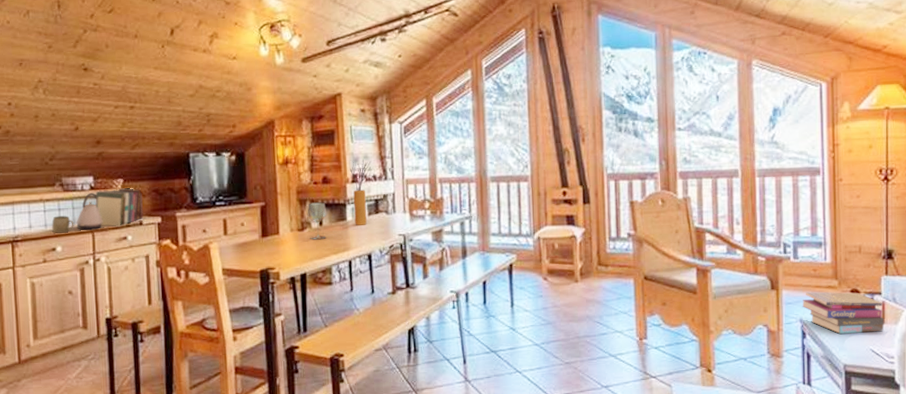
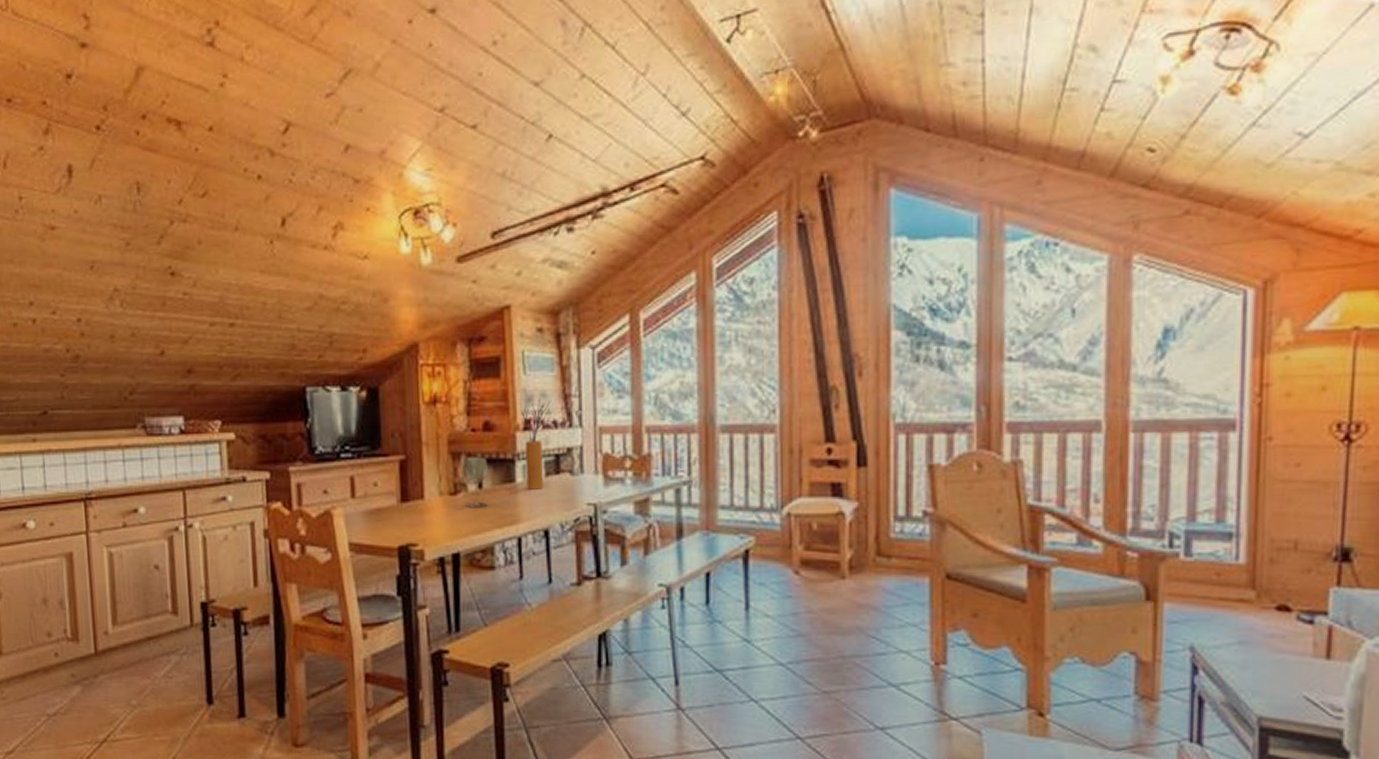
mug: present [51,216,74,234] -> none [132,467,161,491]
kettle: present [76,193,103,231] -> none [163,438,196,488]
books: present [95,188,143,227] -> none [187,433,247,484]
books: present [802,292,885,335] -> none [1194,607,1331,672]

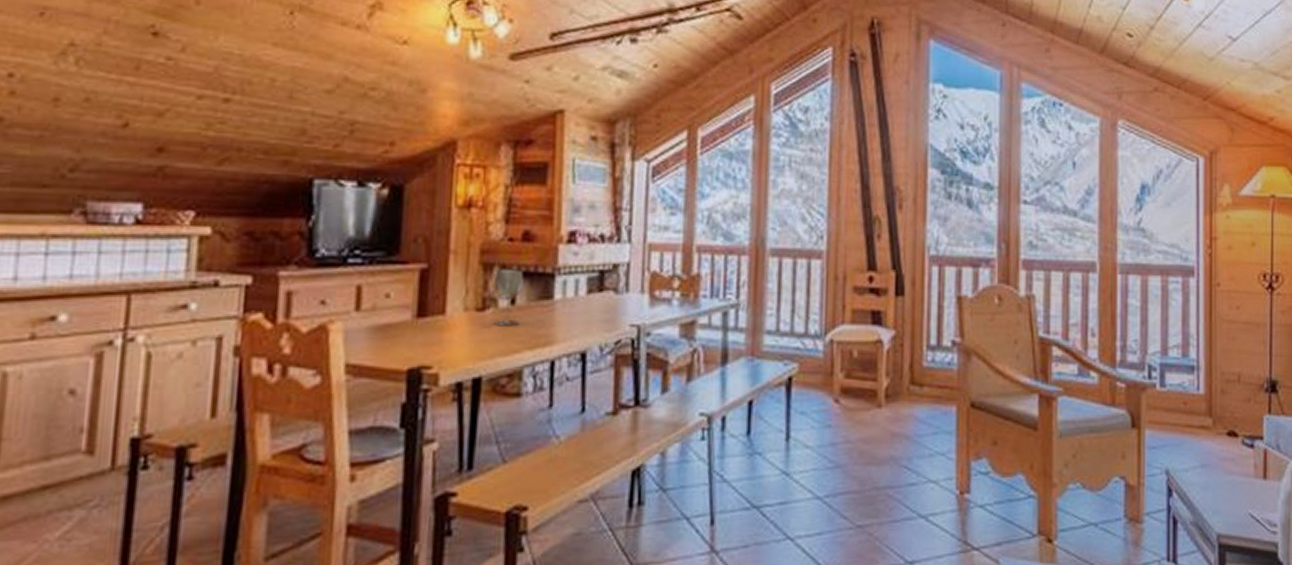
vase: present [521,398,551,490] -> none [566,210,600,308]

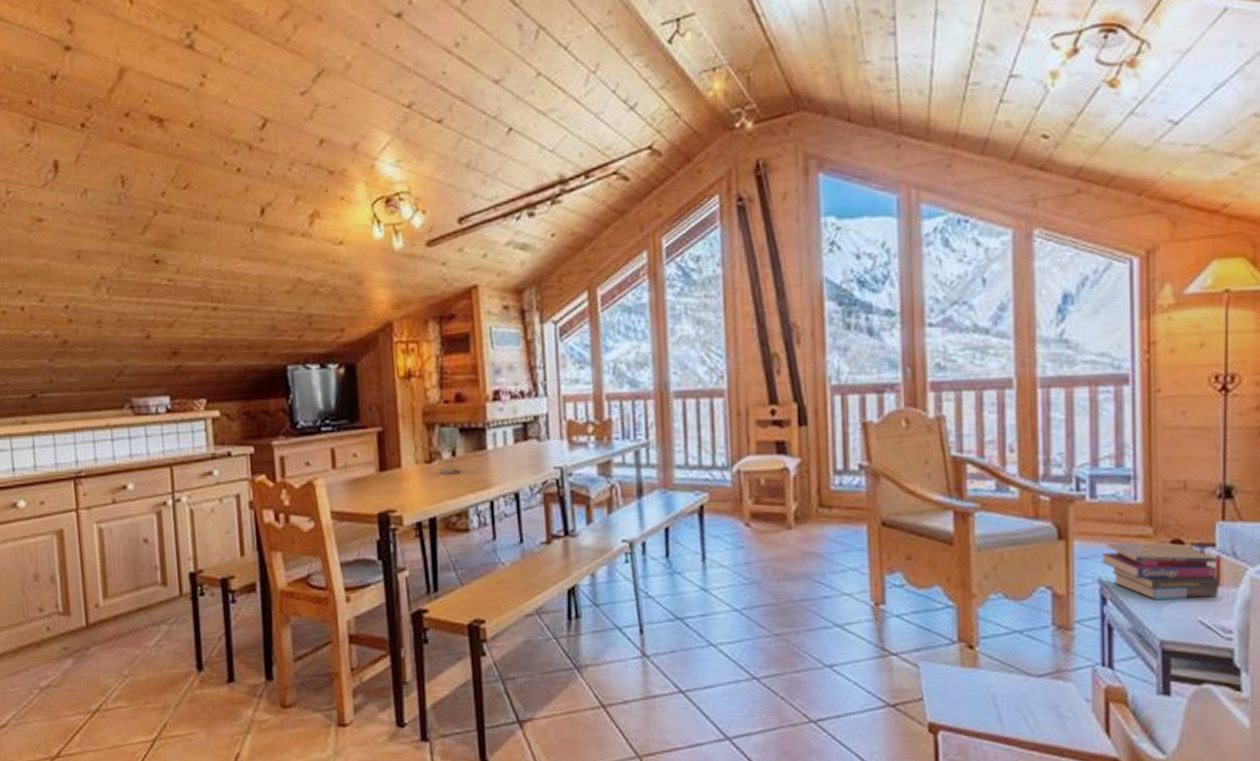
books: none [1168,433,1267,493] -> present [1101,542,1220,601]

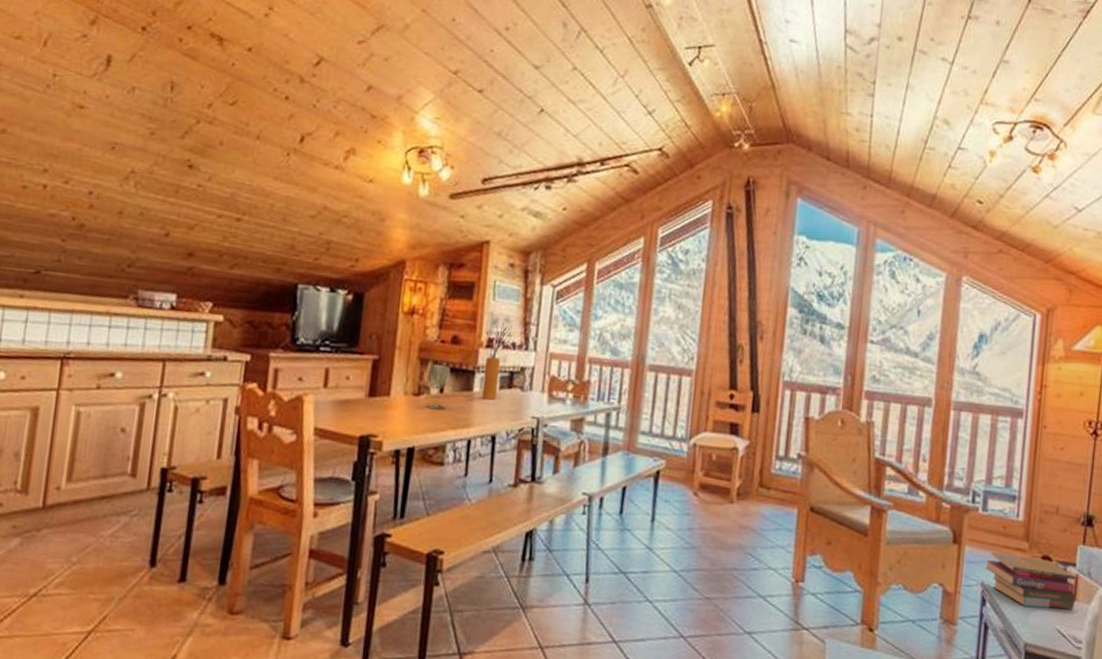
vase: none [490,370,518,456] -> present [482,322,513,400]

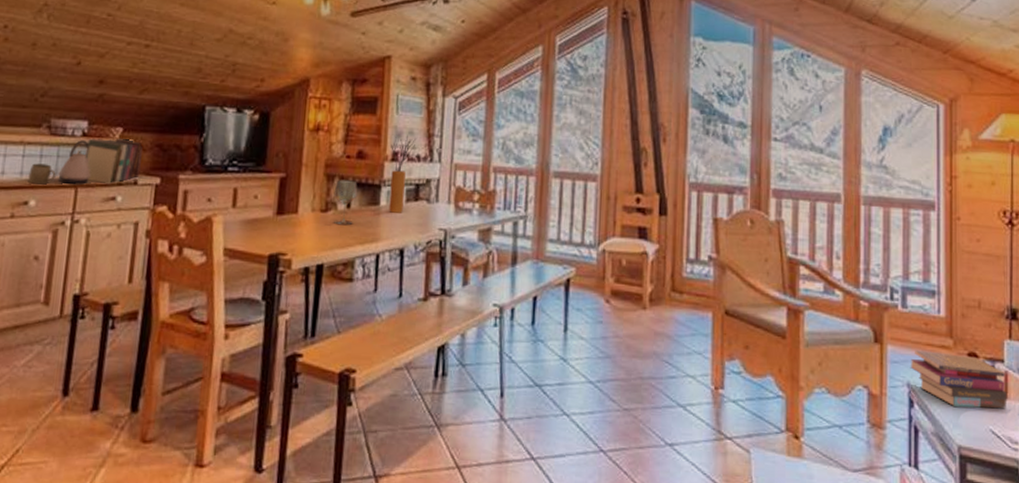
mug: none [114,335,143,358] -> present [28,163,56,186]
kettle: none [145,313,179,359] -> present [58,140,91,186]
books: none [173,312,233,360] -> present [85,138,143,185]

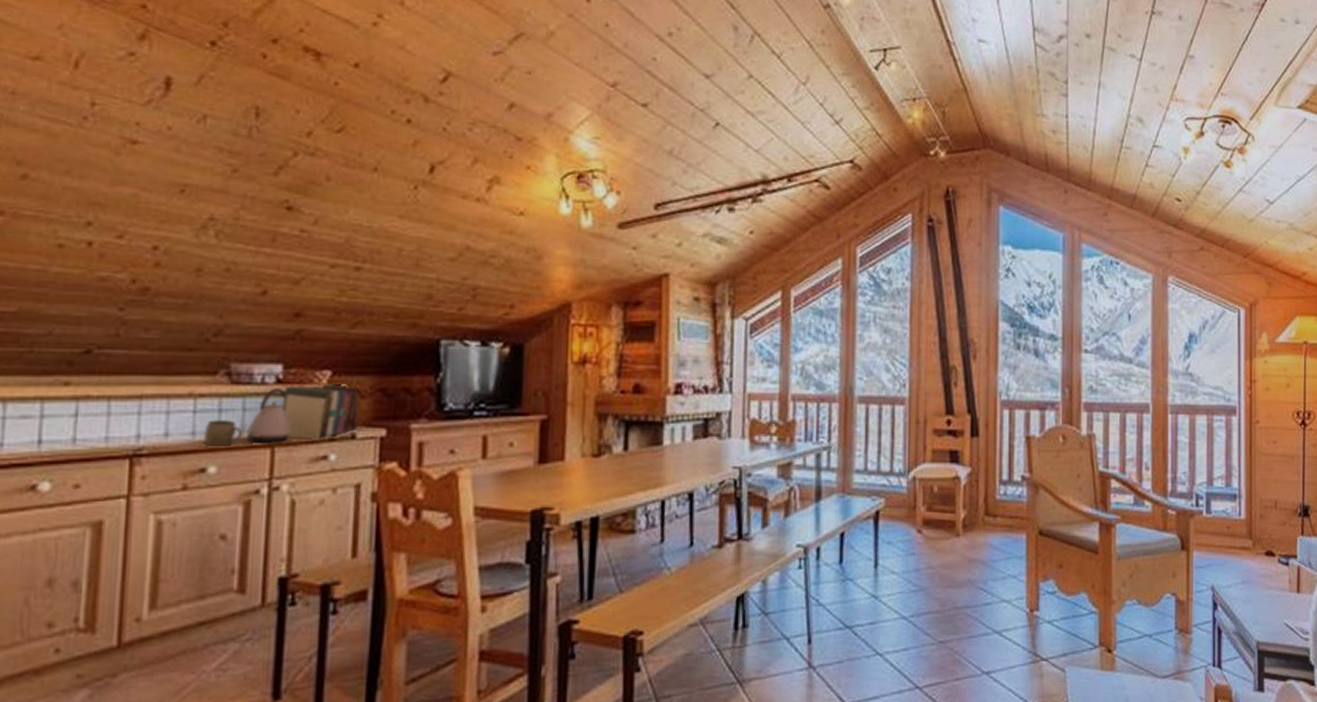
wine glass: present [333,180,358,225] -> none [607,419,636,469]
vase: present [389,135,417,213] -> none [673,364,703,453]
books: present [910,350,1008,409] -> none [1214,553,1300,606]

